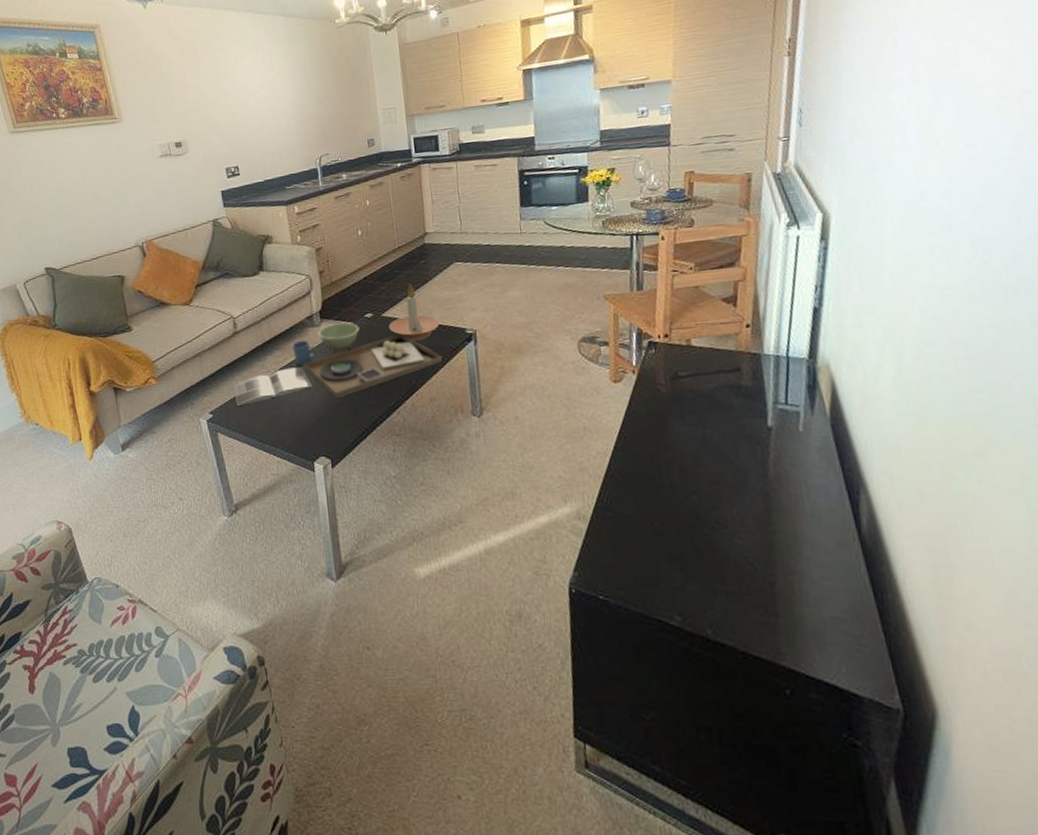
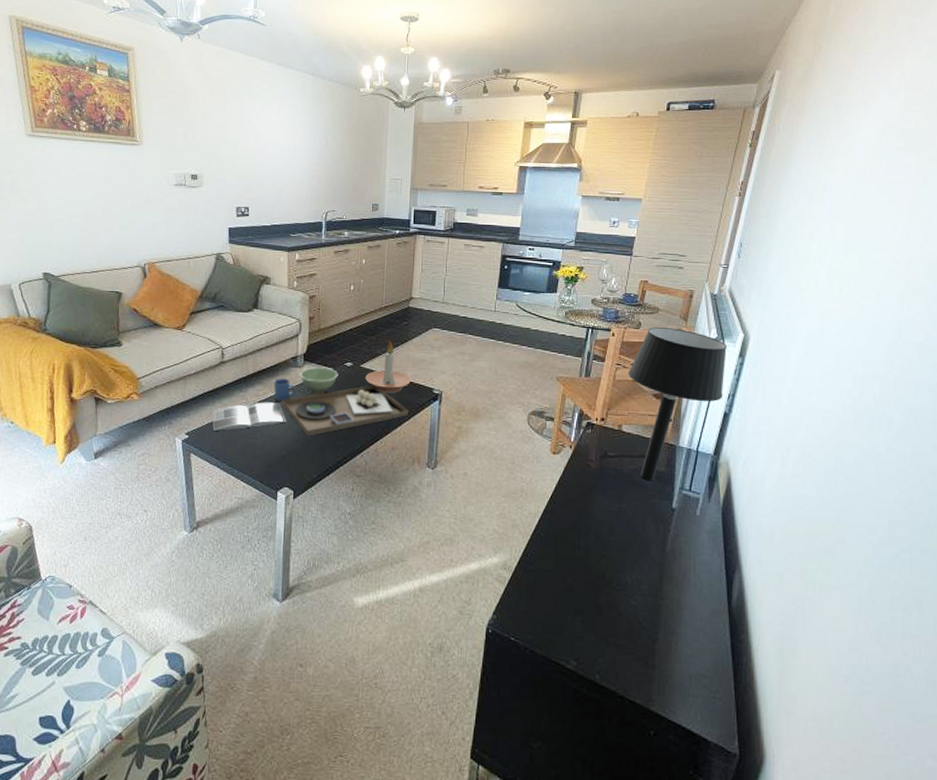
table lamp: none [687,219,809,399] -> present [628,327,727,481]

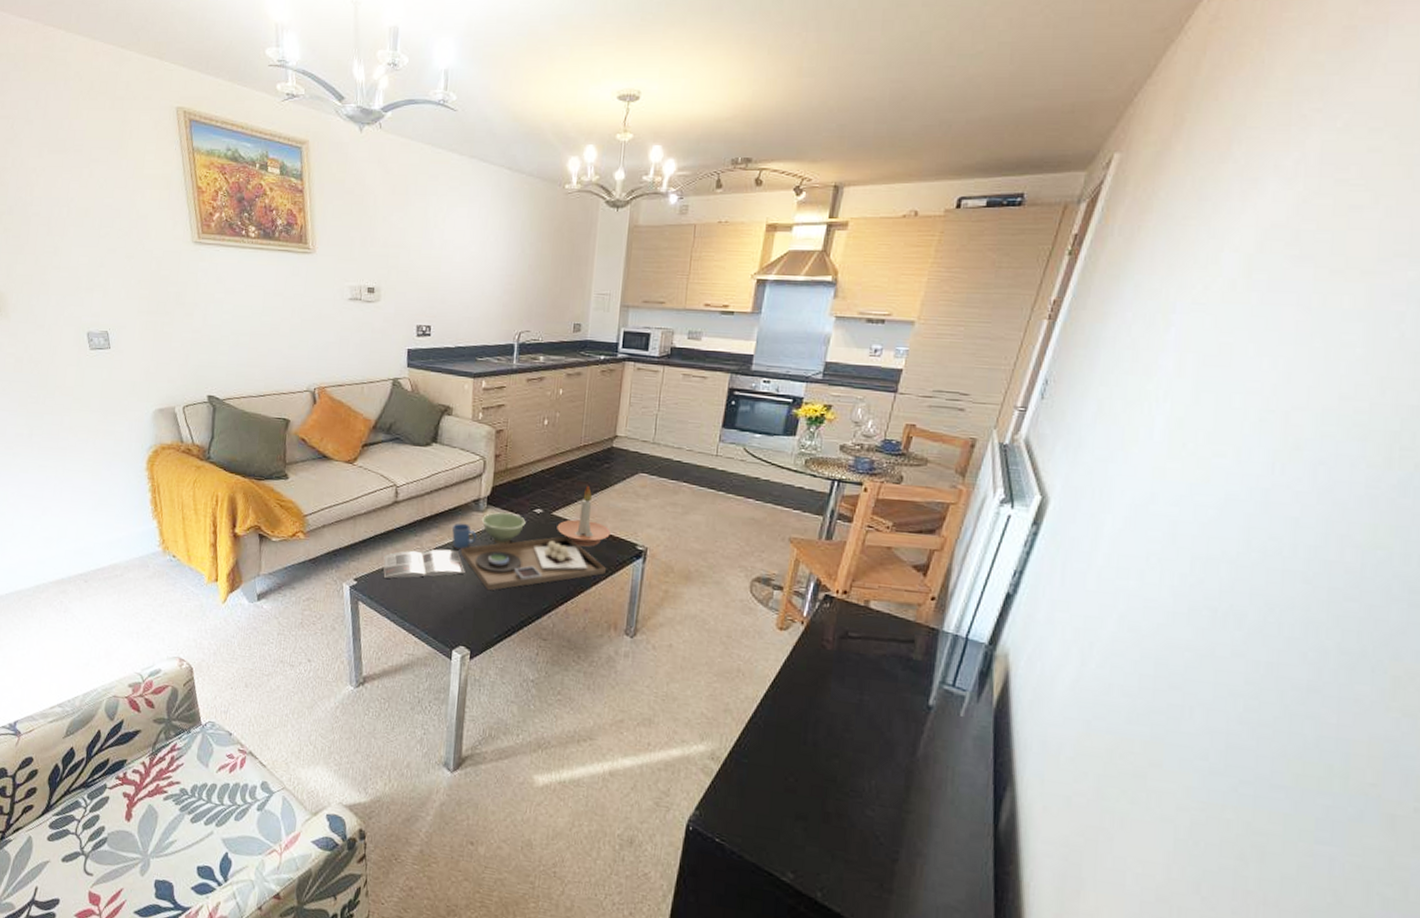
table lamp: present [628,327,727,481] -> none [882,483,1017,671]

